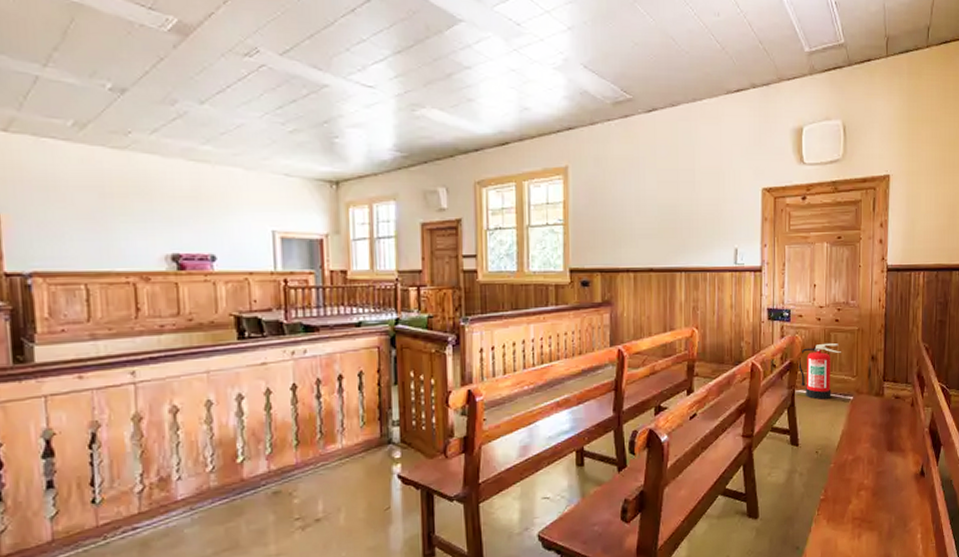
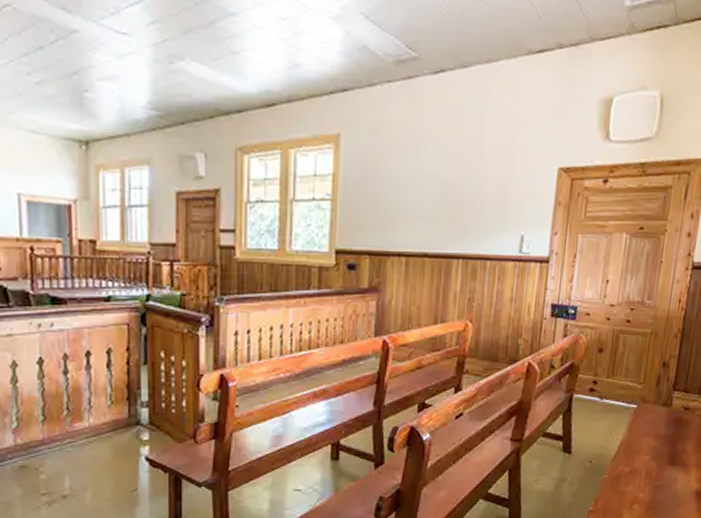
fire extinguisher: present [797,343,841,400] -> none [579,346,629,406]

